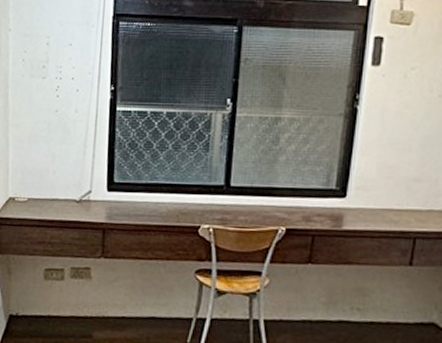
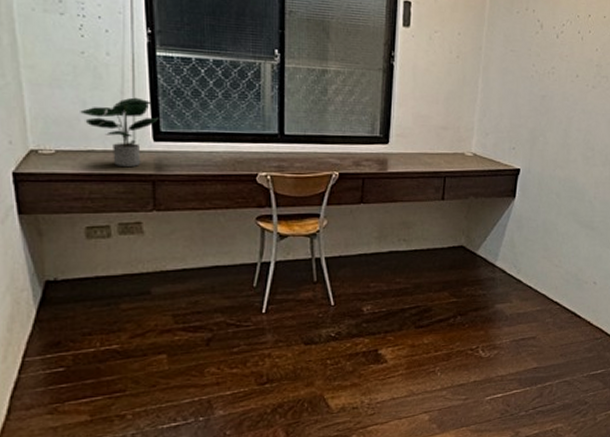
potted plant: none [50,150,114,215] -> present [80,97,159,167]

